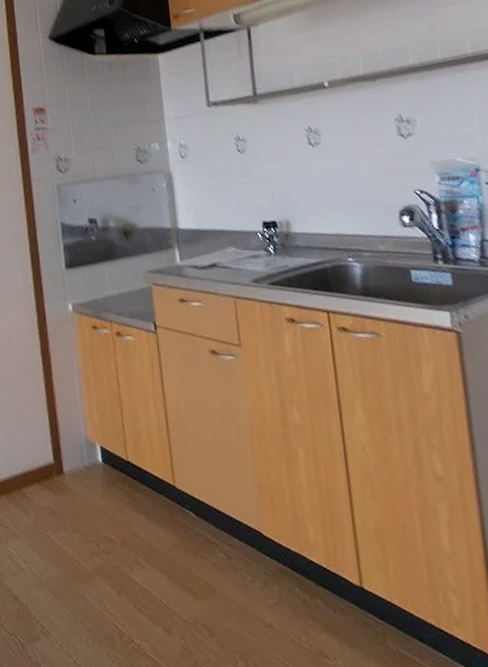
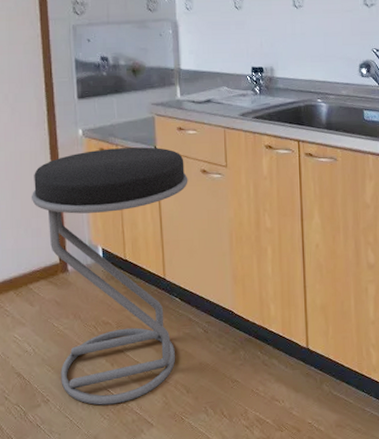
stool: none [20,323,196,644] -> present [31,147,188,405]

